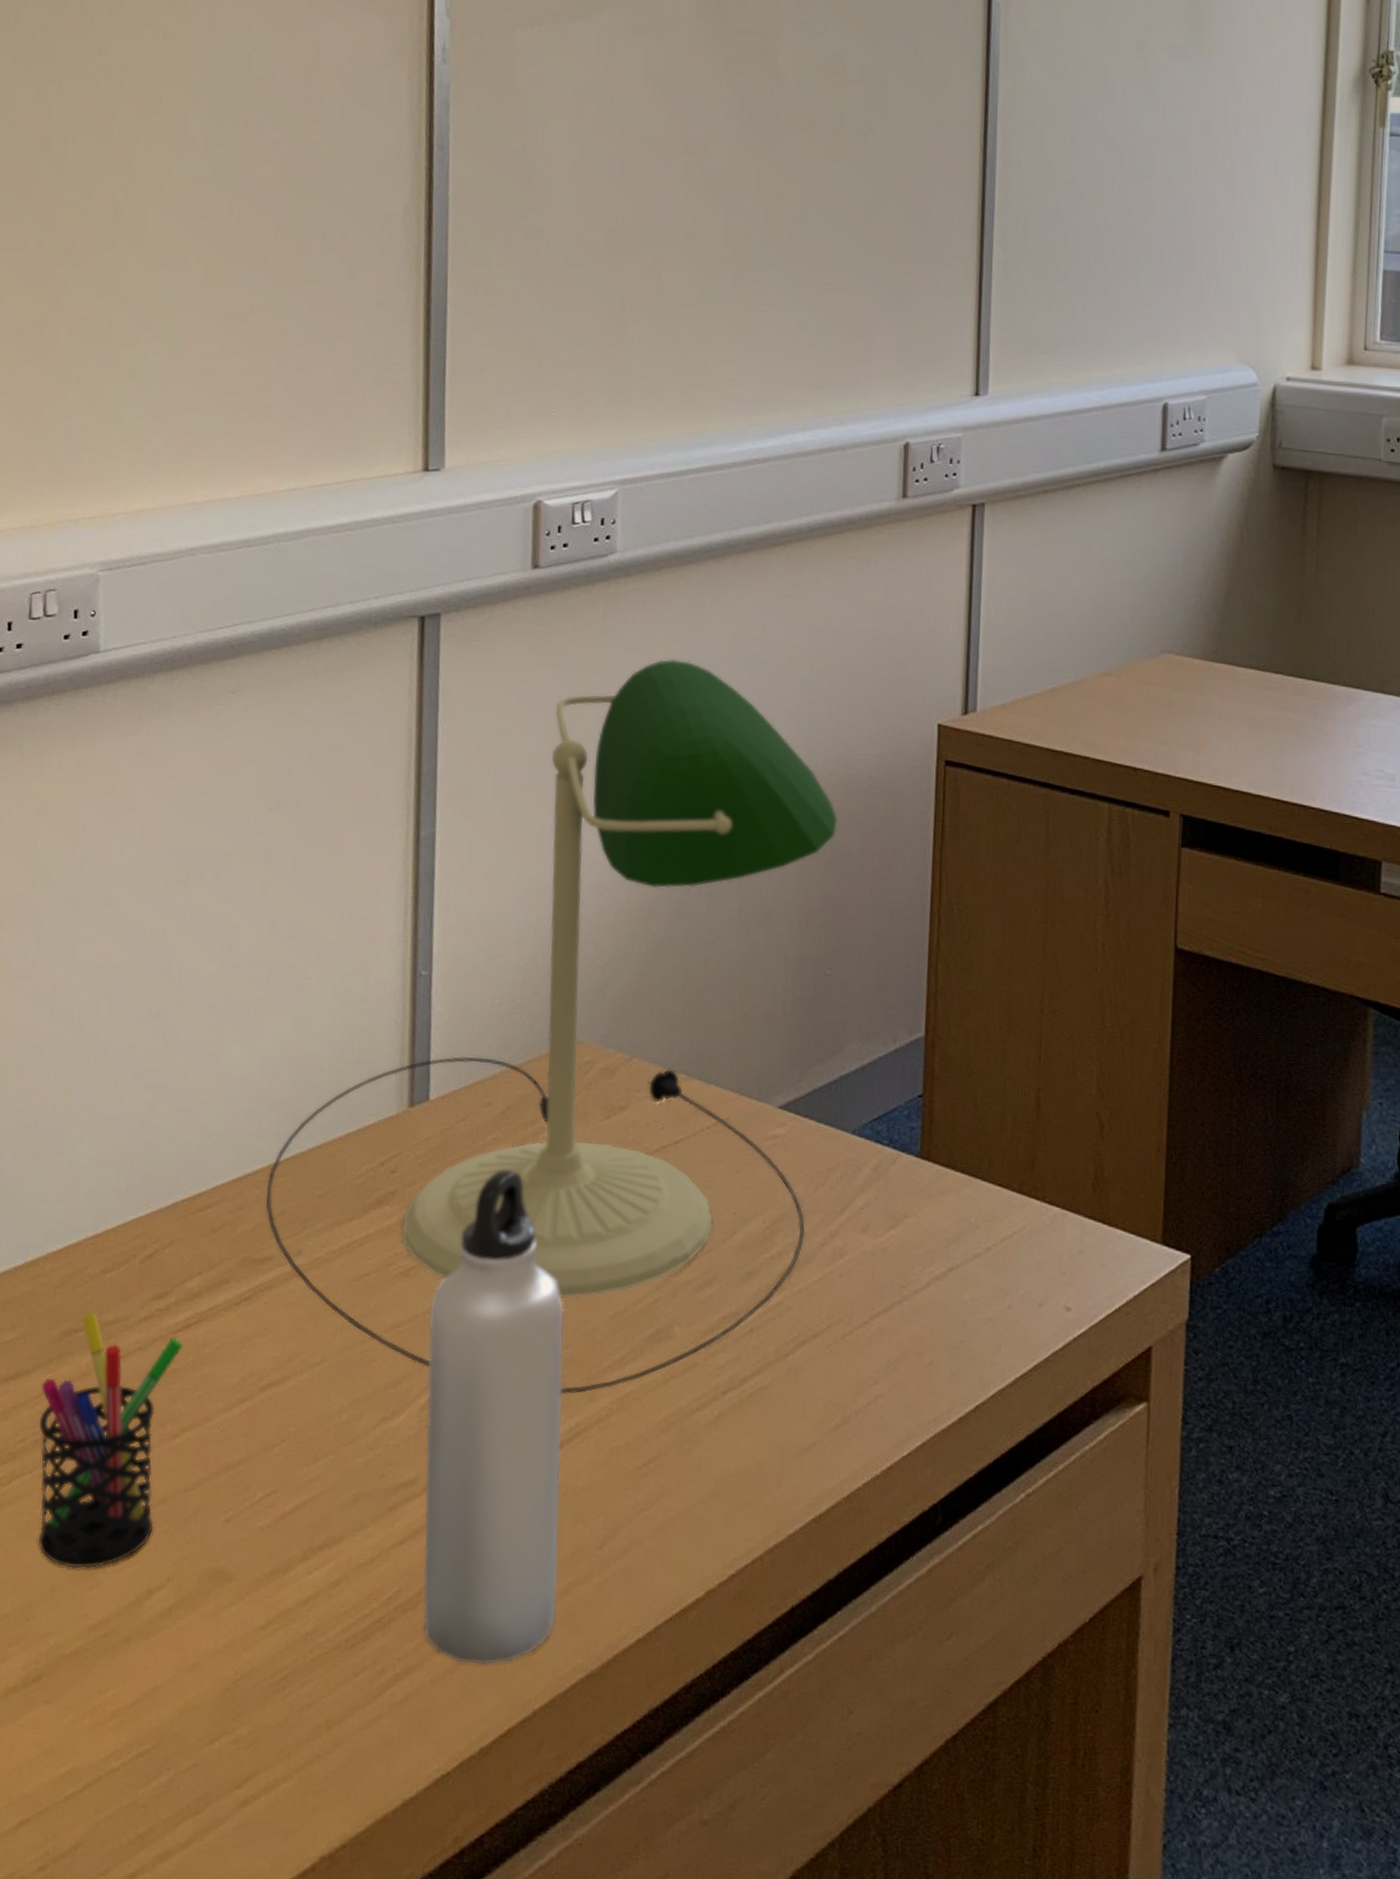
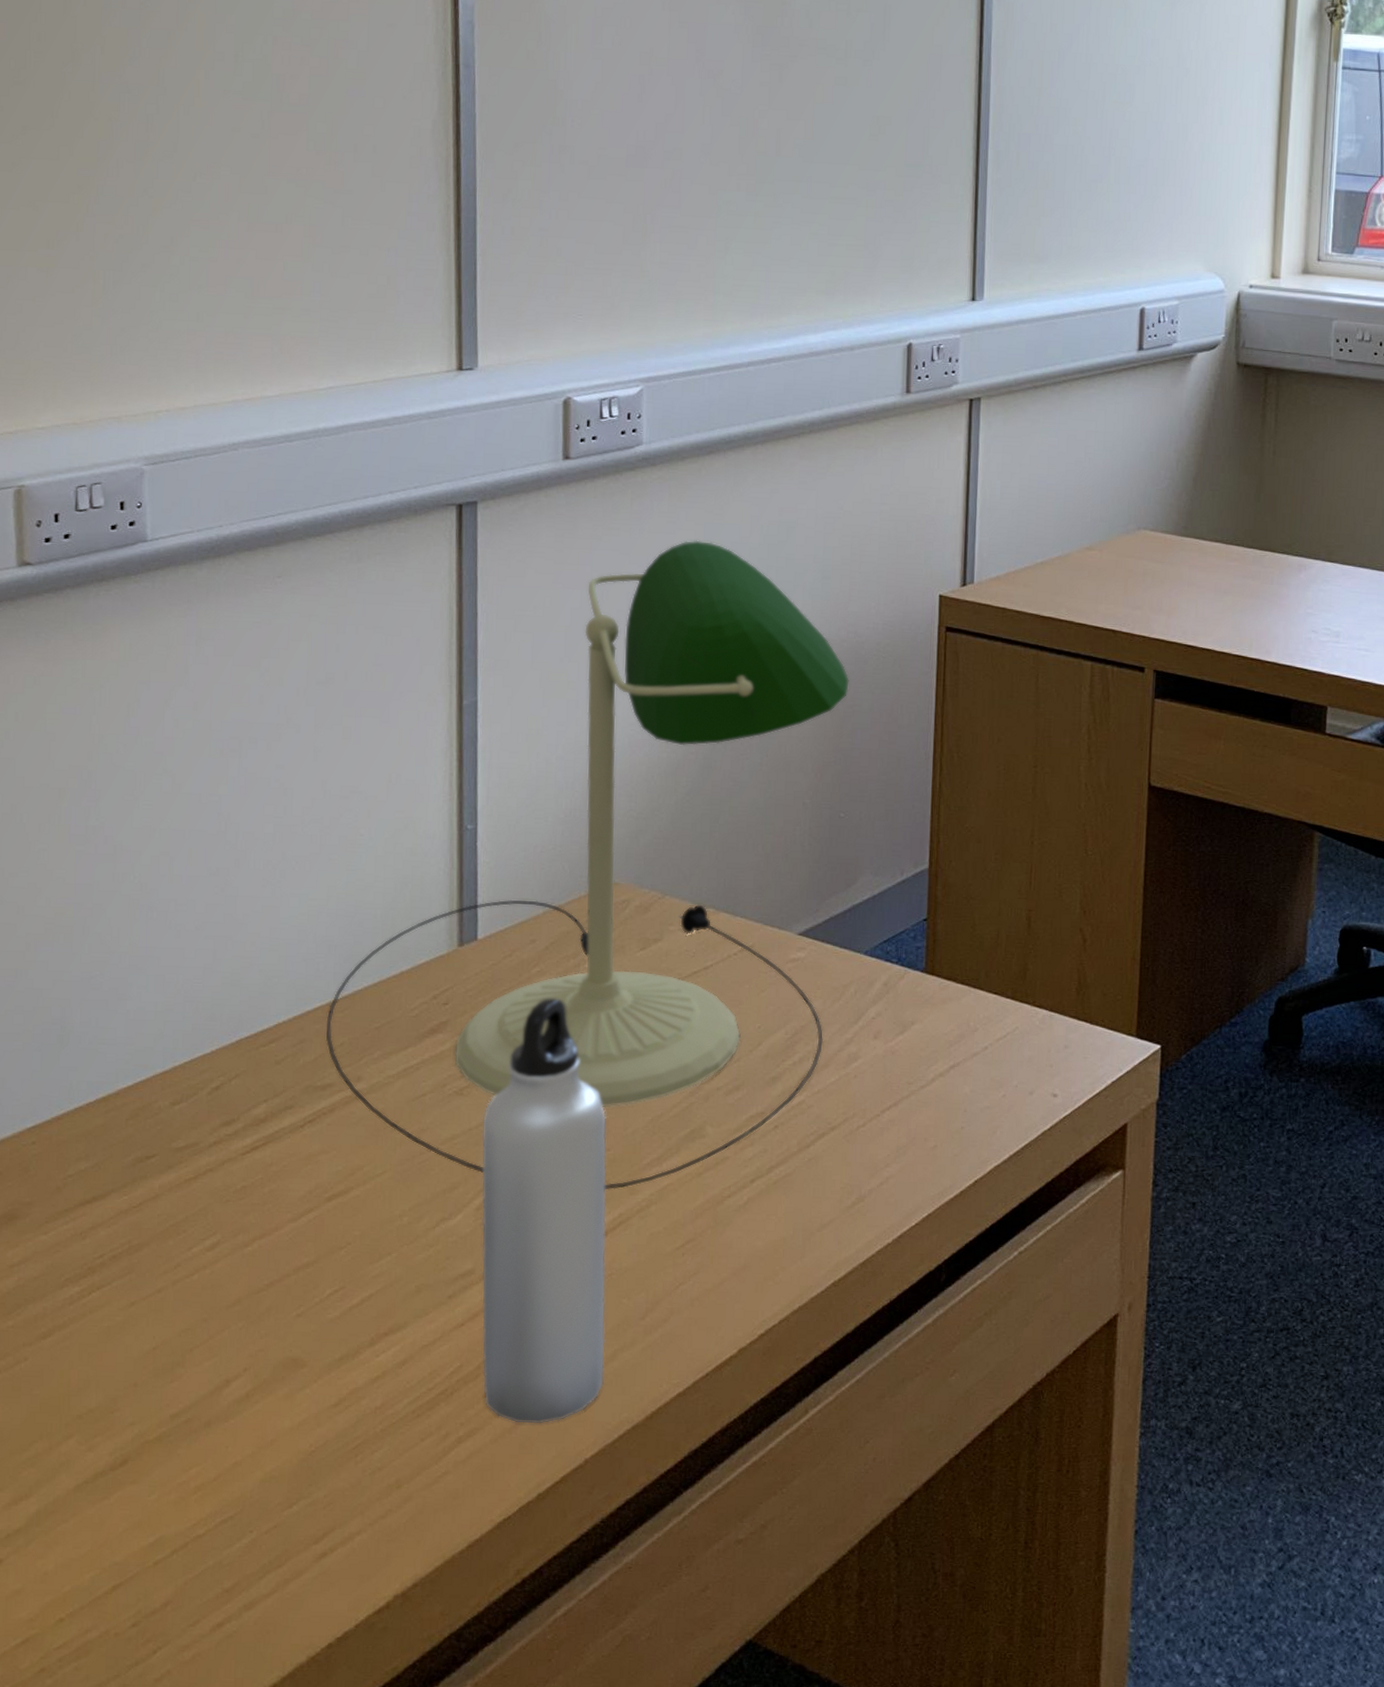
pen holder: present [38,1311,184,1569] -> none [116,1139,252,1365]

